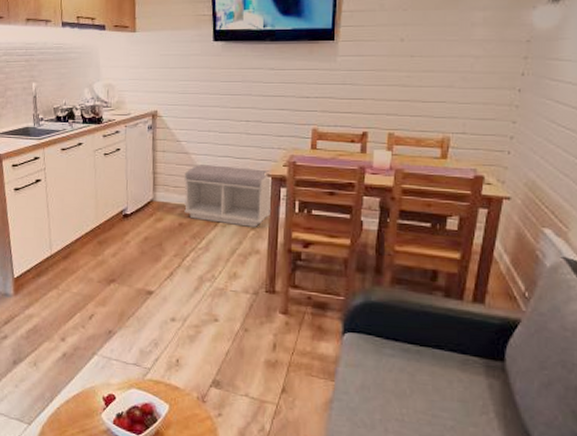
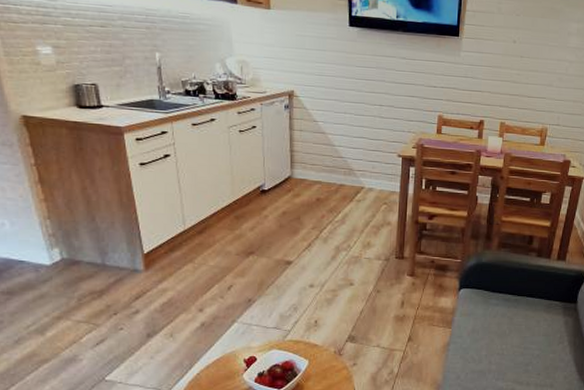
bench: present [184,165,273,227] -> none [321,144,403,202]

